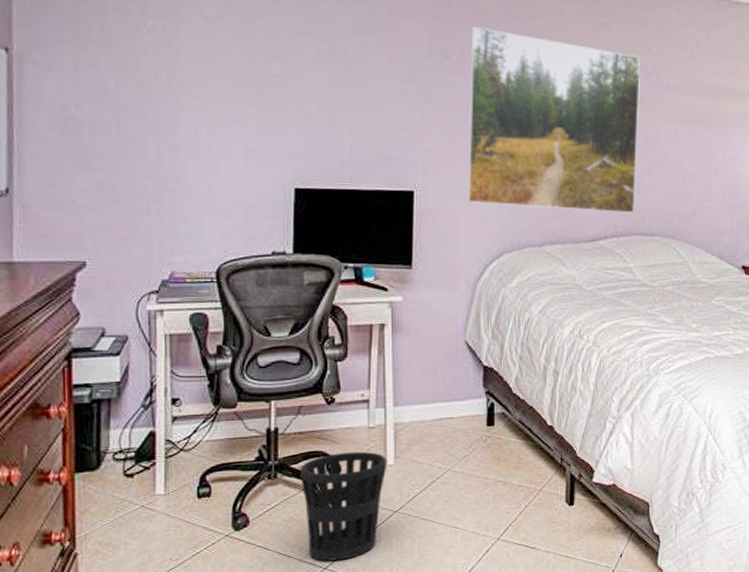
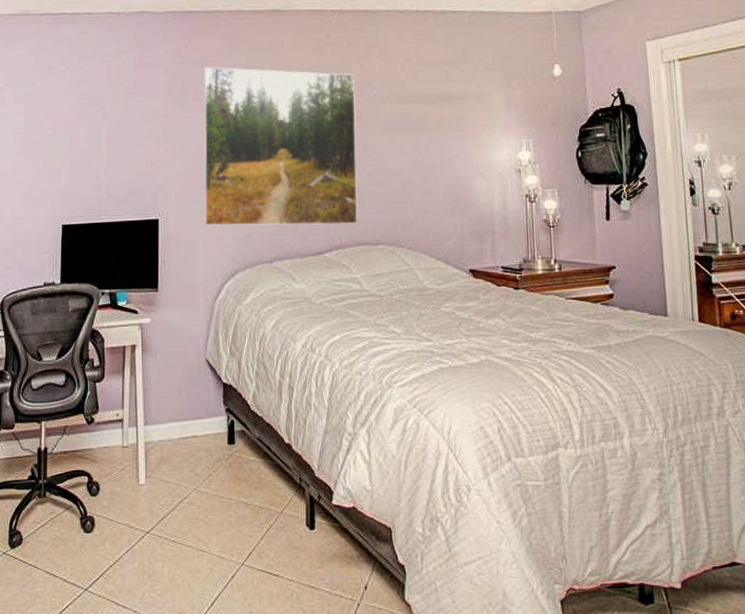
wastebasket: present [300,451,387,561] -> none [65,470,139,582]

